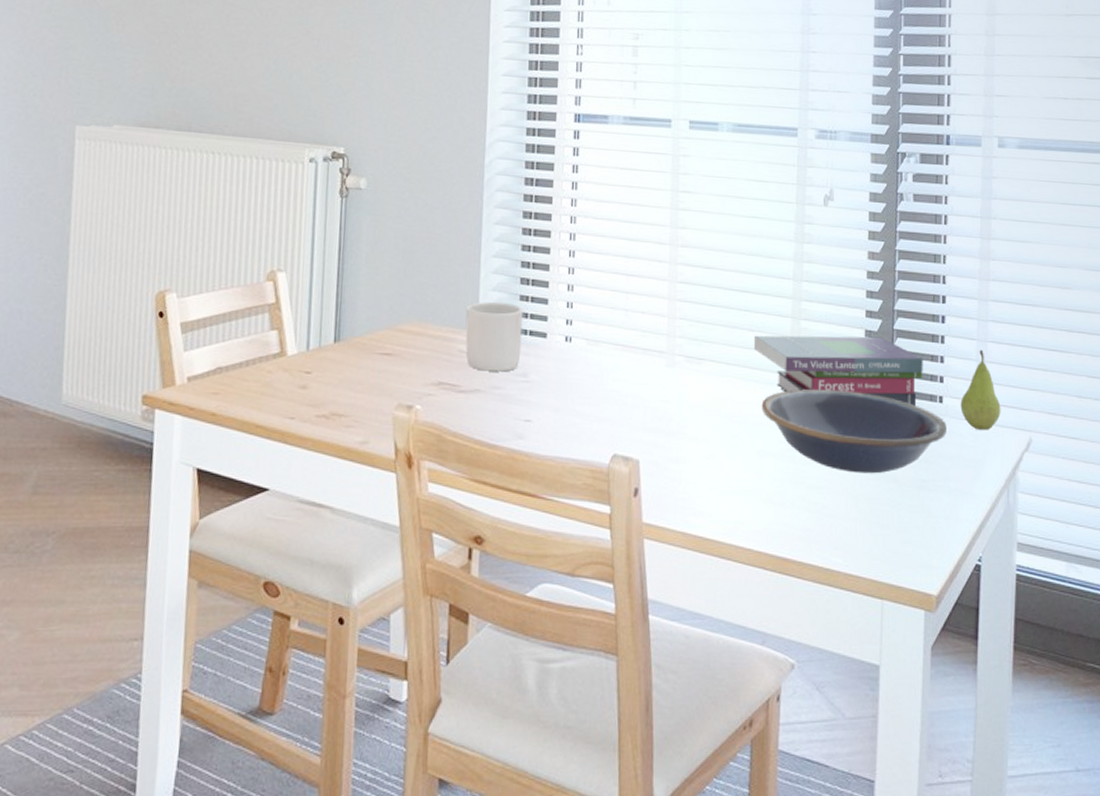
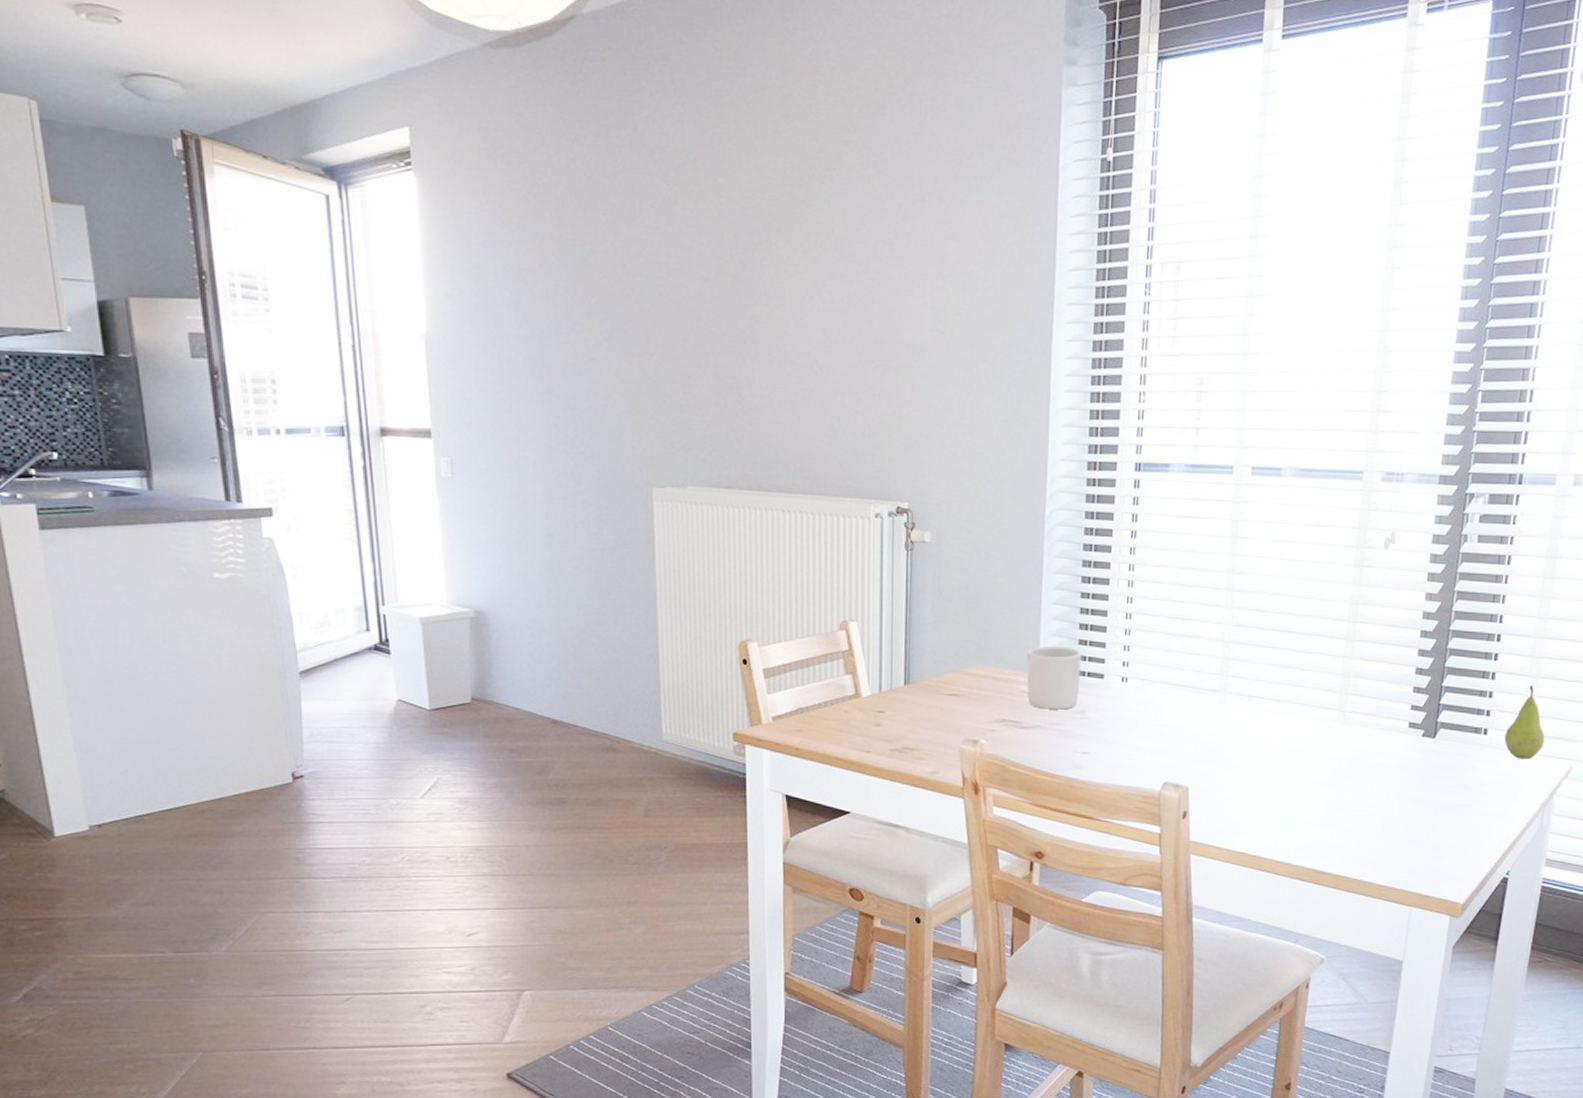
books: present [753,335,923,406] -> none [1303,674,1472,737]
bowl: present [761,388,946,474] -> none [1308,722,1489,799]

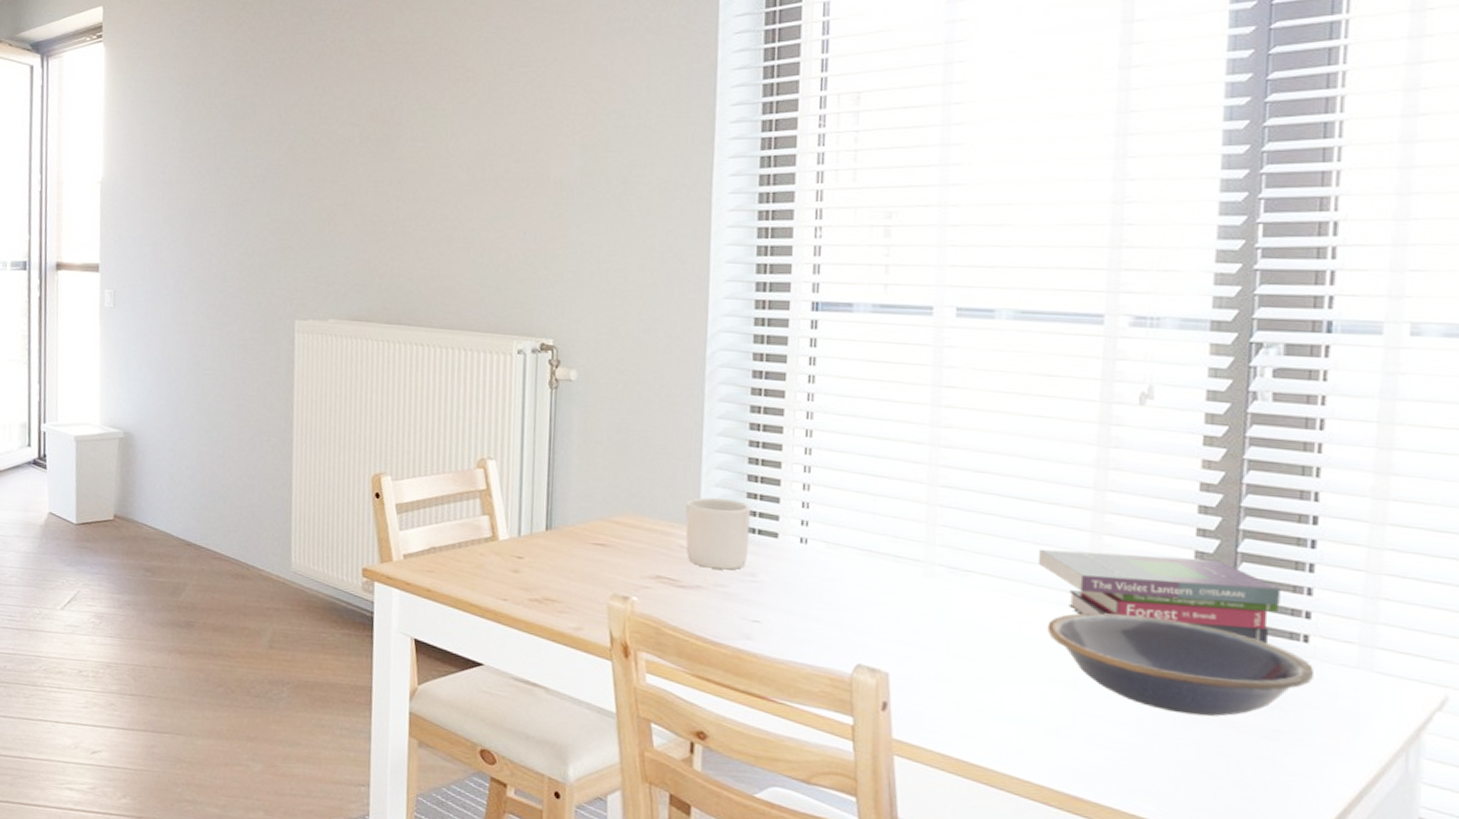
books: none [1303,674,1472,737] -> present [1037,548,1281,643]
bowl: none [1308,722,1489,799] -> present [1047,612,1313,717]
fruit: present [1504,684,1545,760] -> none [1336,582,1400,681]

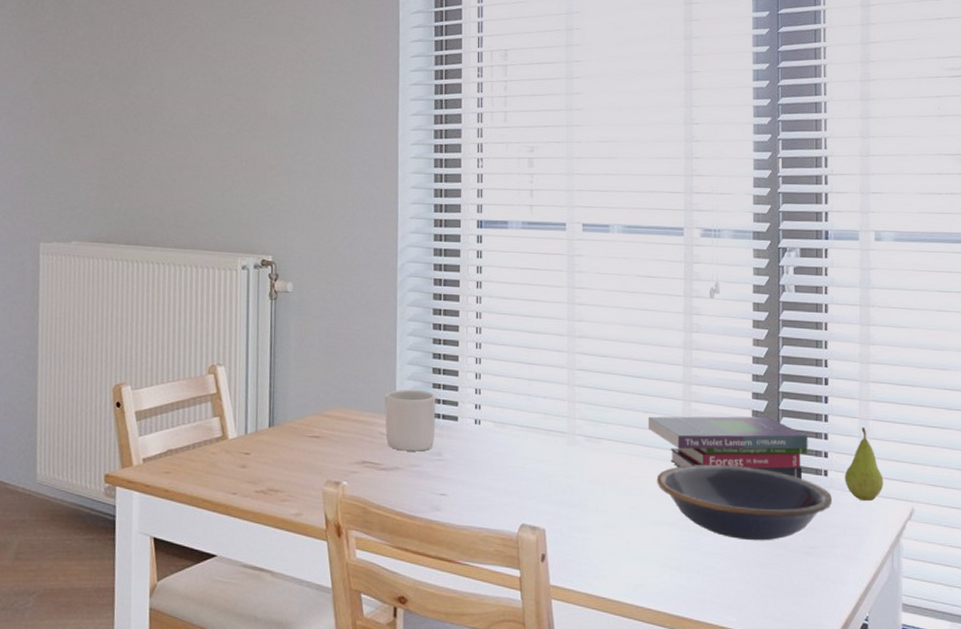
fruit: none [1336,582,1400,681] -> present [844,426,884,502]

